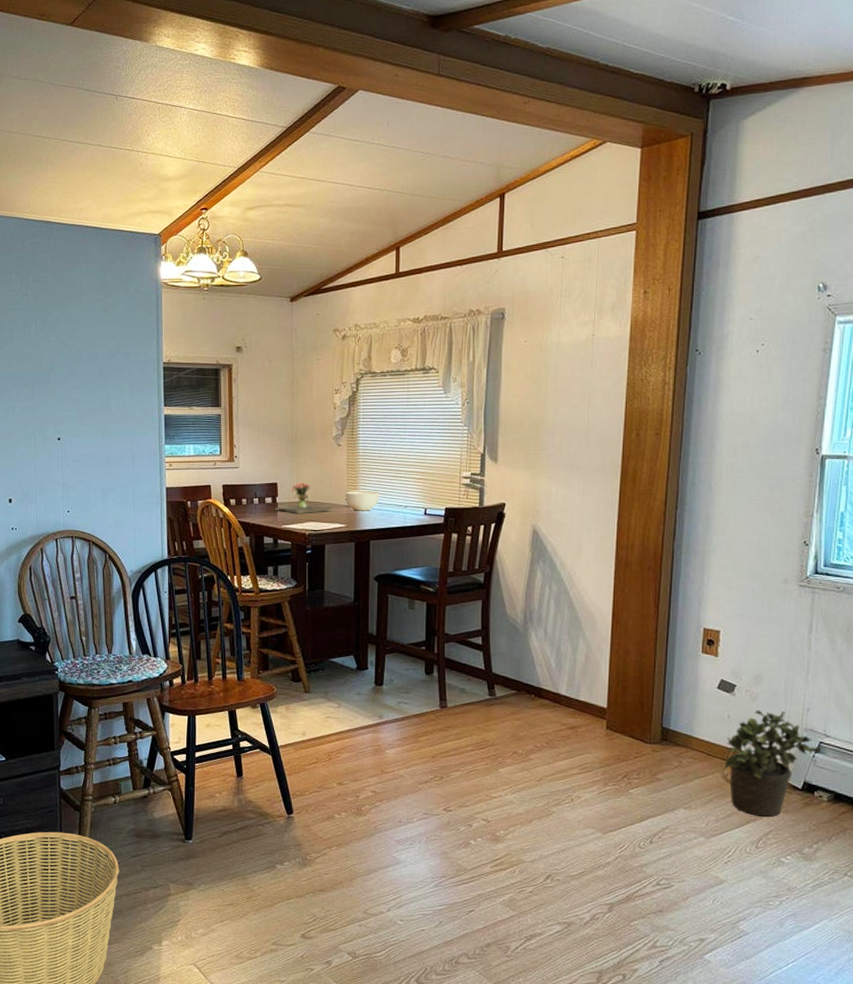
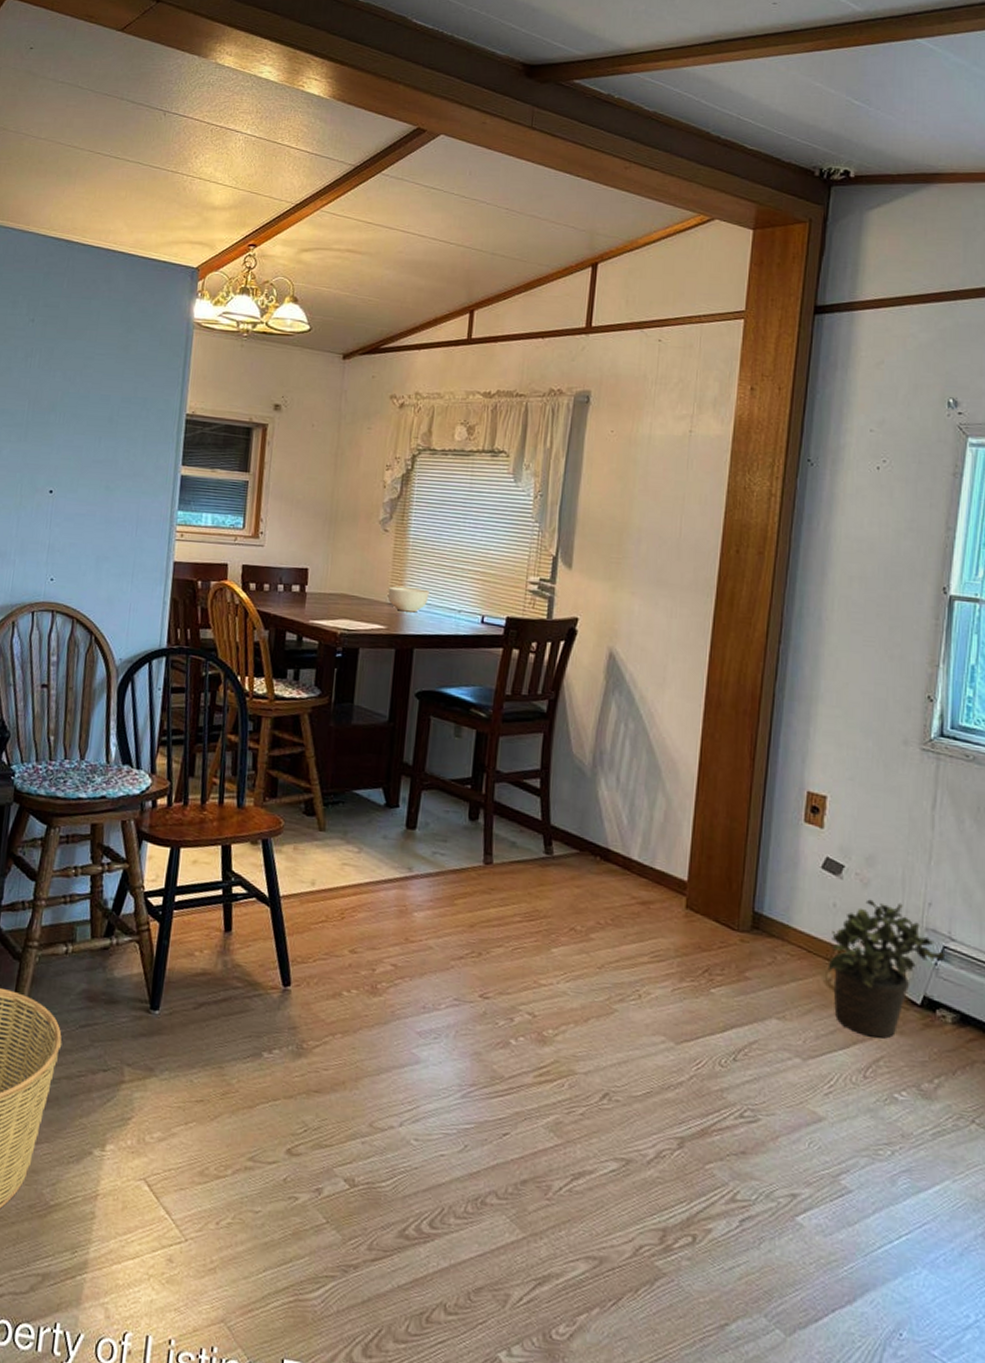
flower arrangement: present [274,482,332,513] -> none [302,570,371,610]

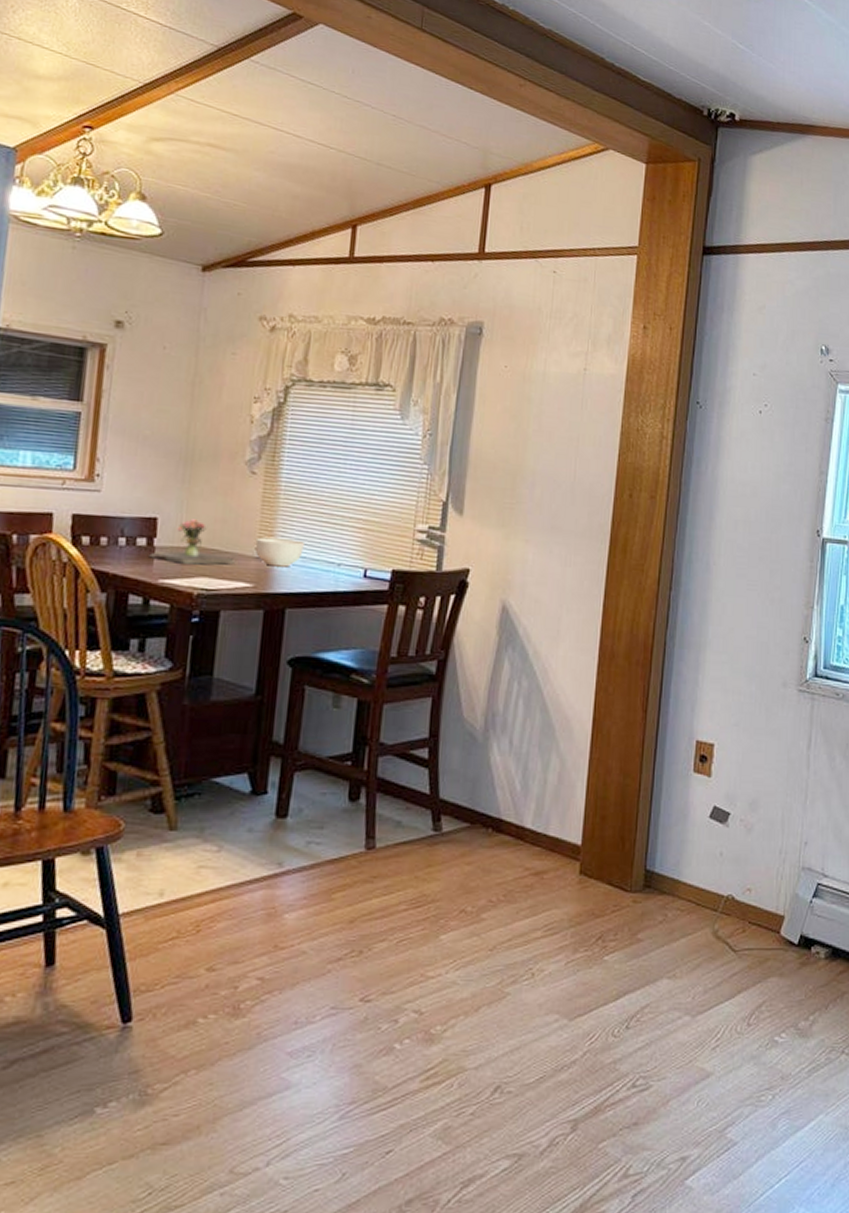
flower arrangement: none [302,570,371,610] -> present [149,519,235,565]
potted plant: present [827,899,944,1039] -> none [715,844,818,983]

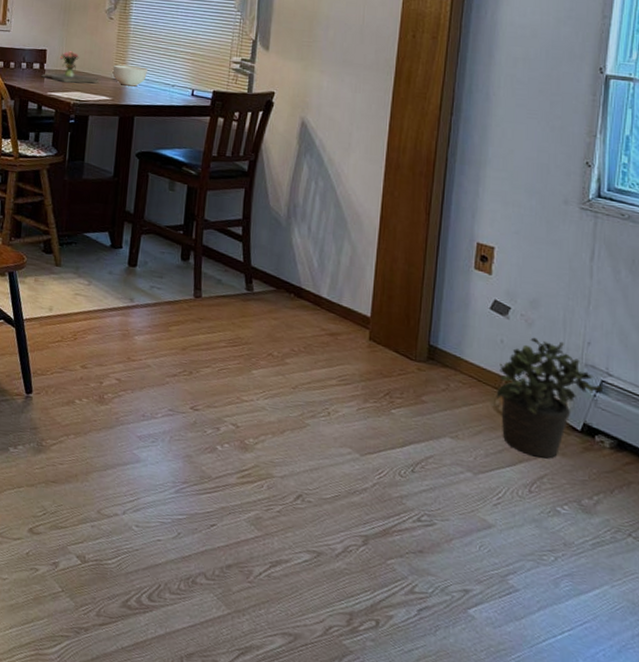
potted plant: none [715,844,818,983] -> present [496,337,602,459]

